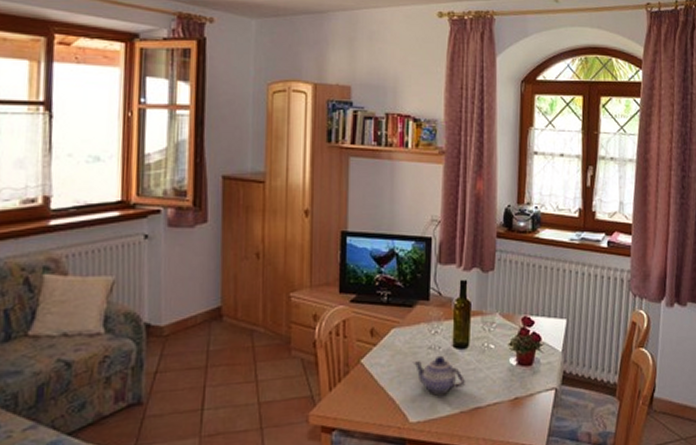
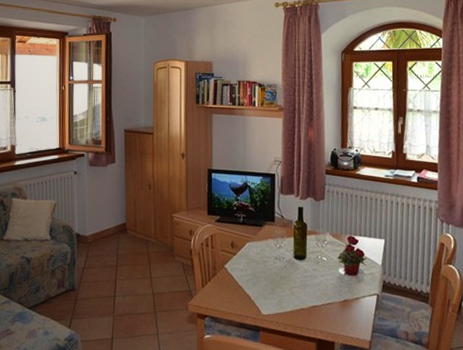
teapot: present [412,355,465,396] -> none [263,264,304,295]

